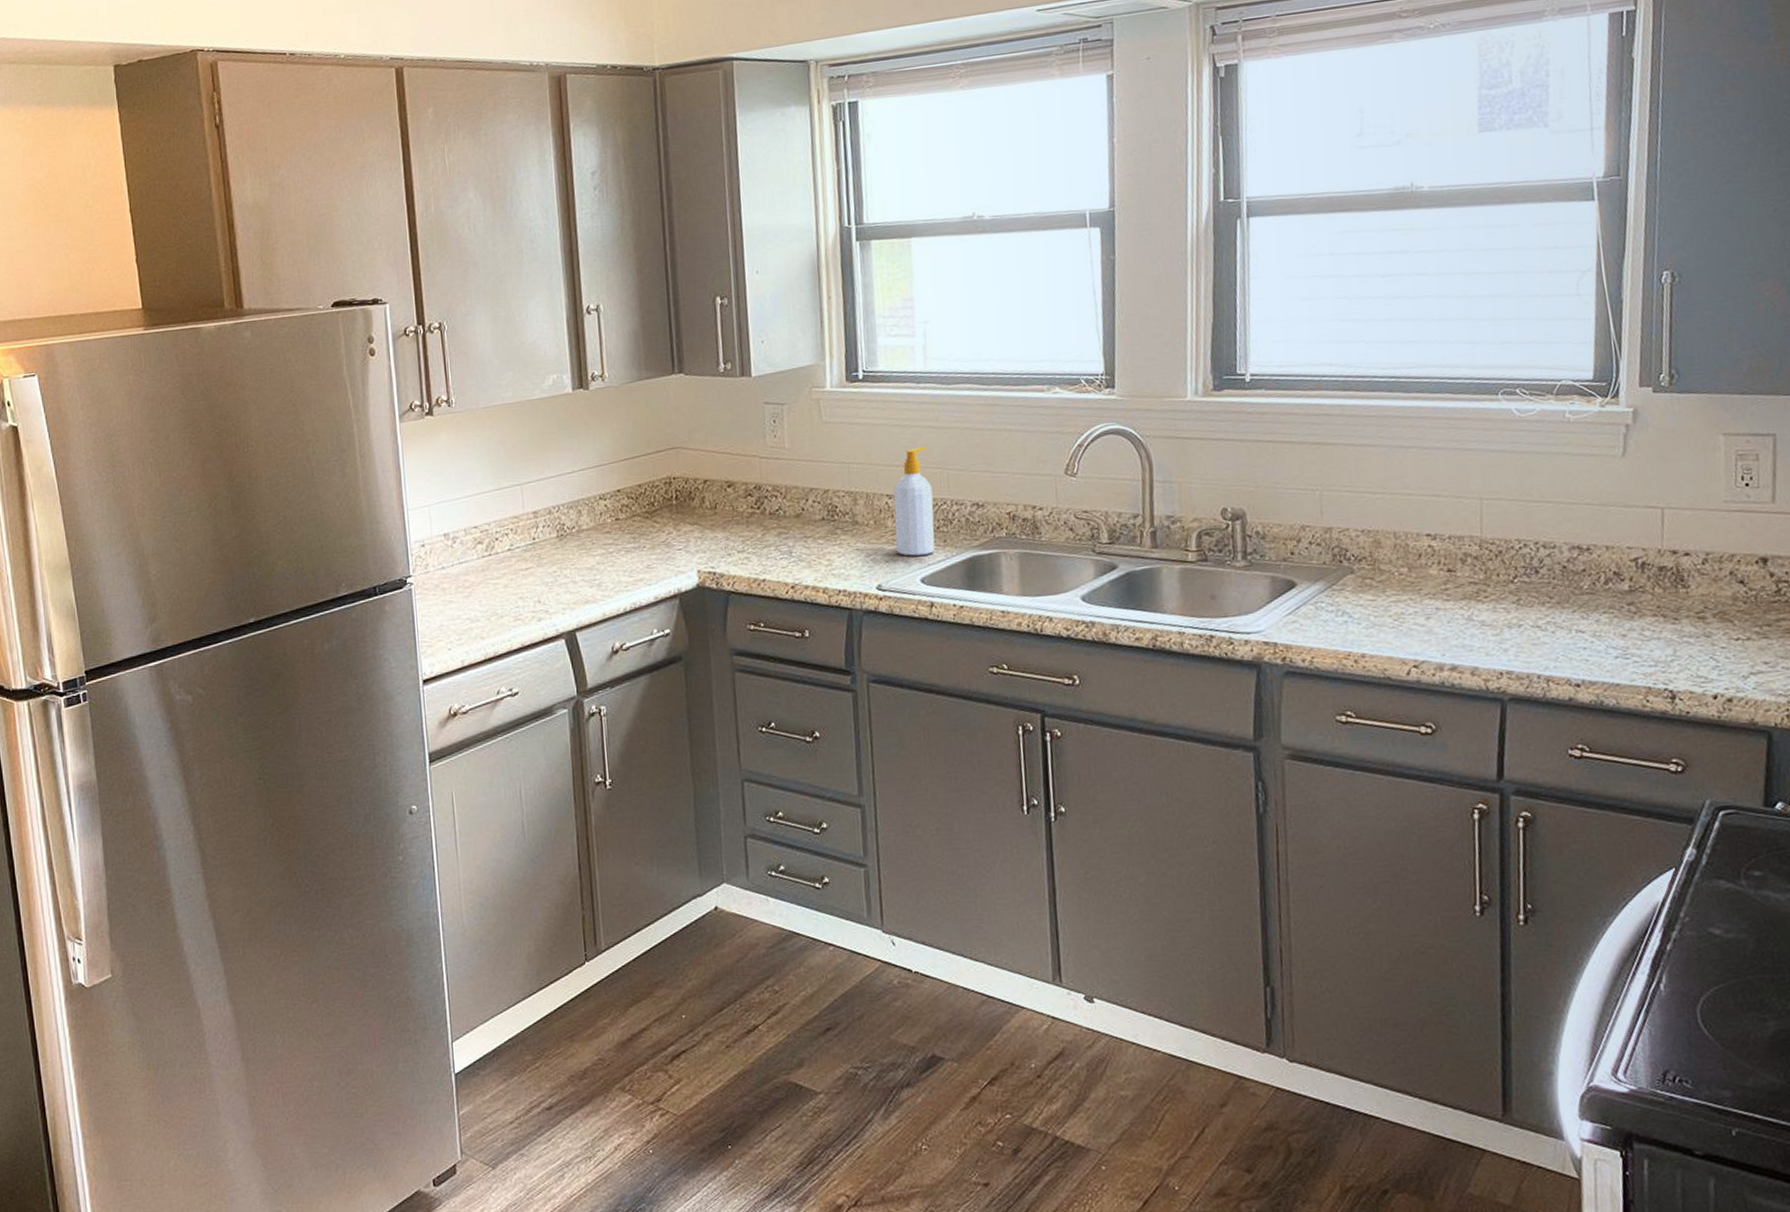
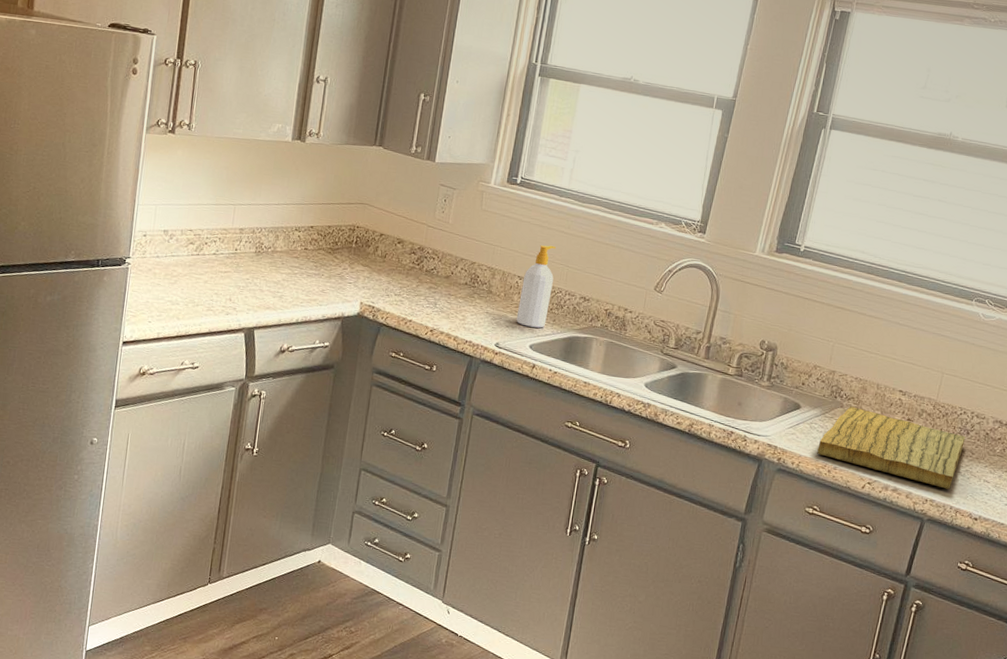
cutting board: none [1332,569,1536,653] -> present [817,406,966,489]

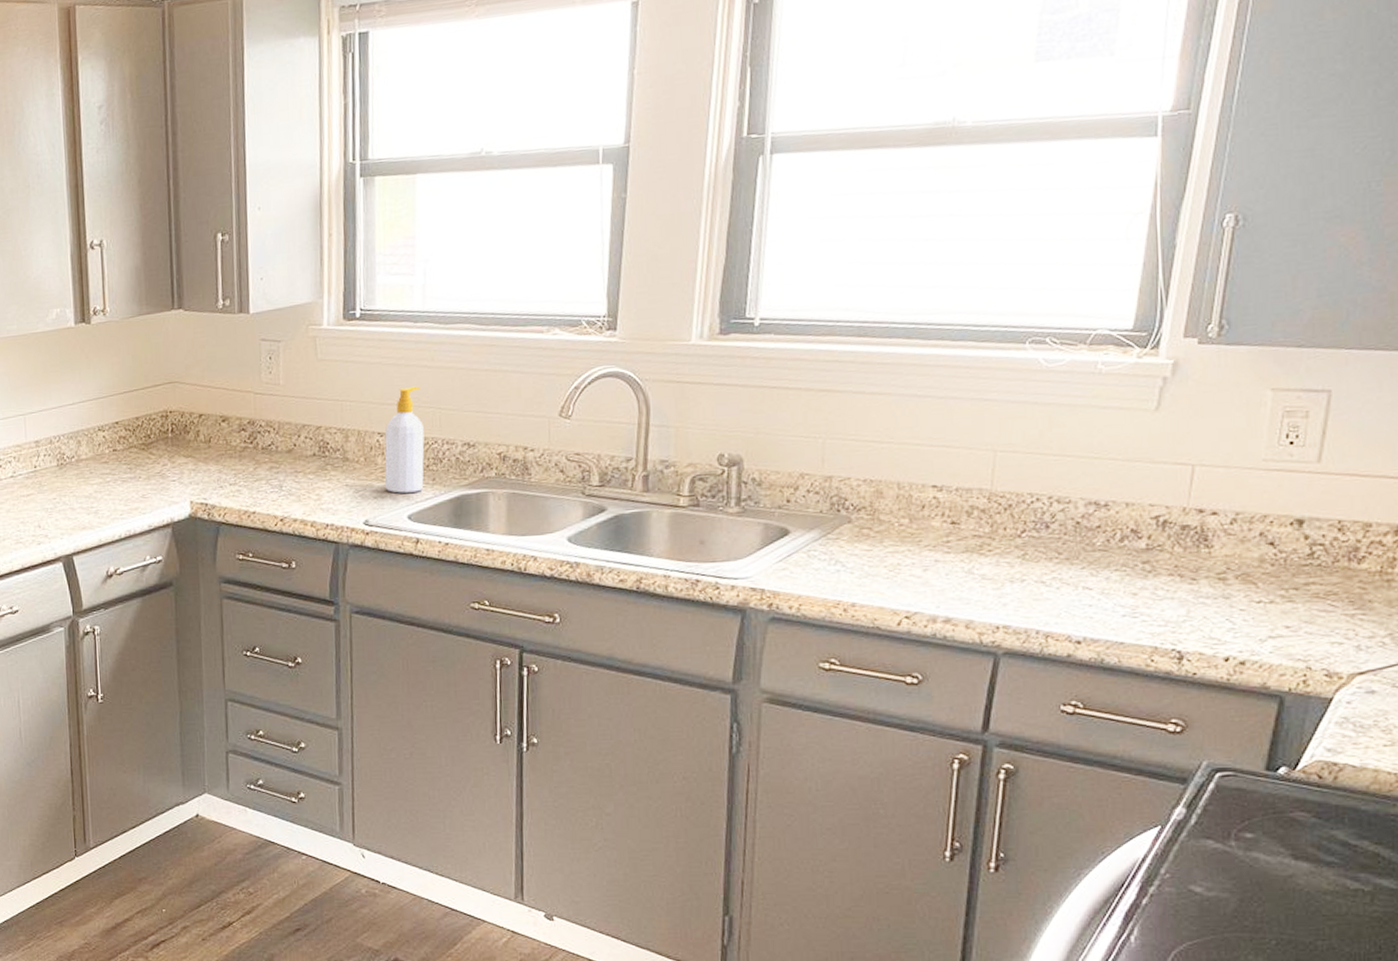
cutting board: present [817,406,966,489] -> none [823,519,1045,608]

